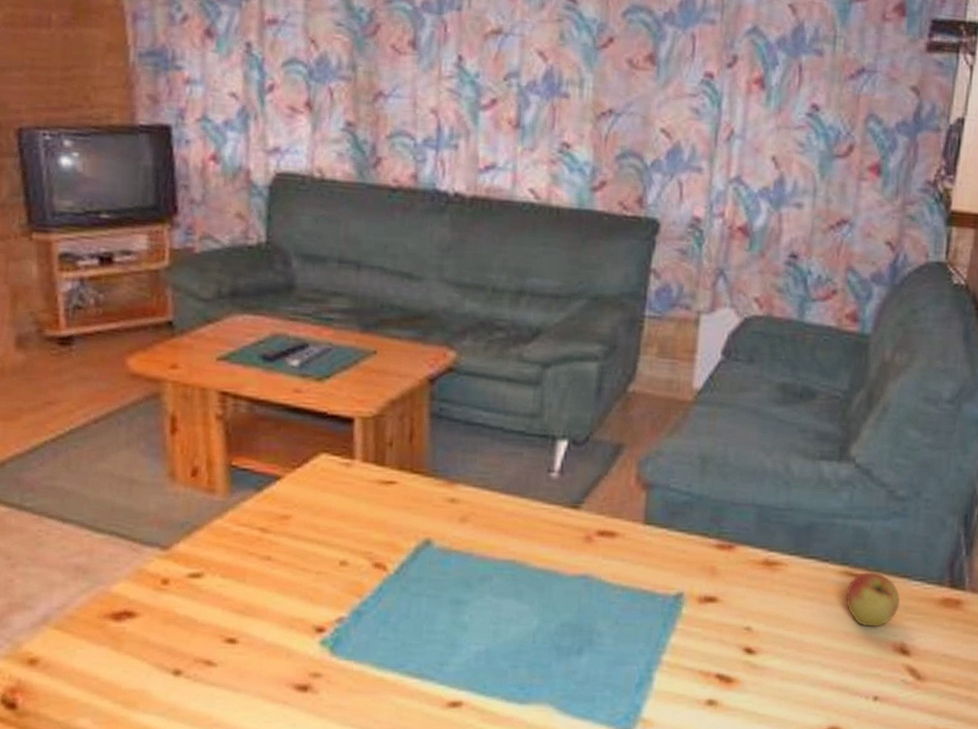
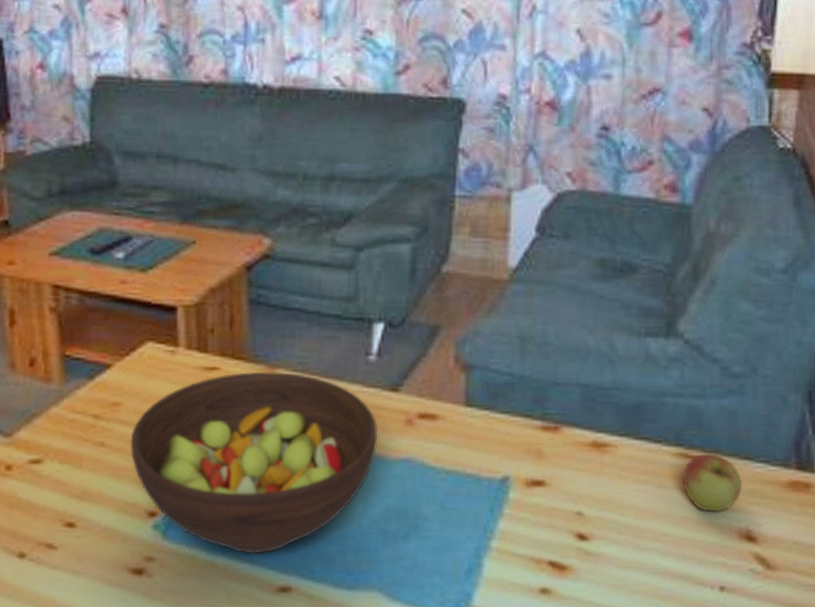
fruit bowl: none [298,486,557,670] -> present [130,371,378,554]

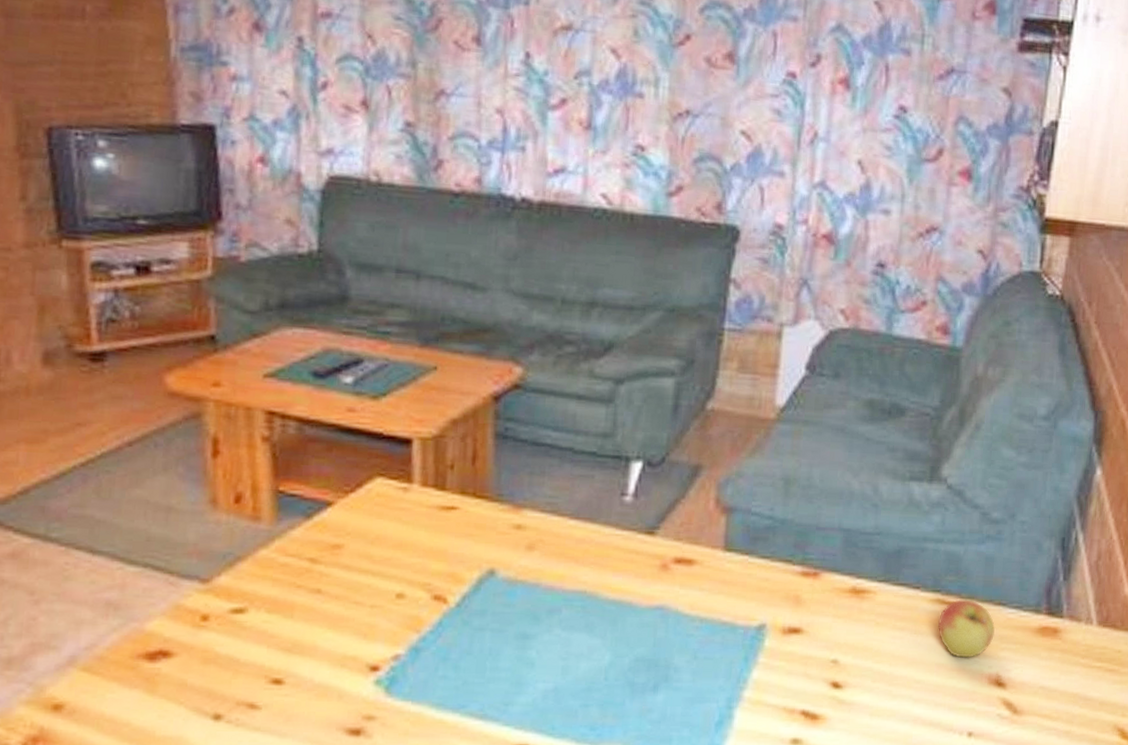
fruit bowl: present [130,371,378,554] -> none [351,511,631,710]

